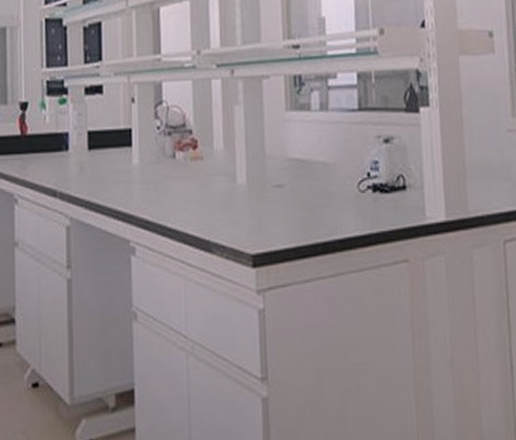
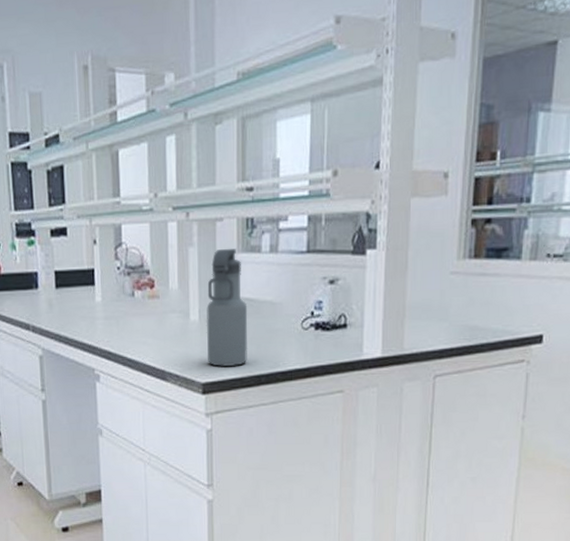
water bottle: none [254,107,302,236] -> present [206,249,248,367]

